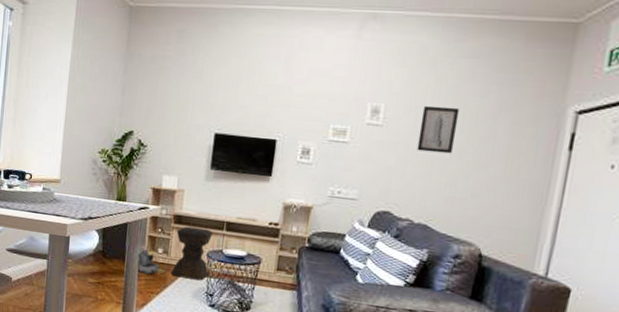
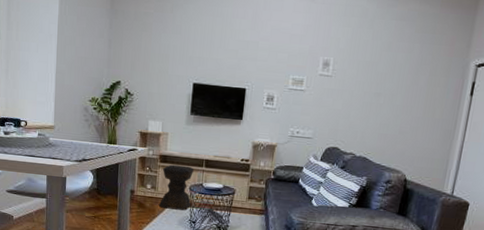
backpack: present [137,245,165,275] -> none [129,182,154,208]
wall art: present [416,105,460,154] -> none [358,59,392,99]

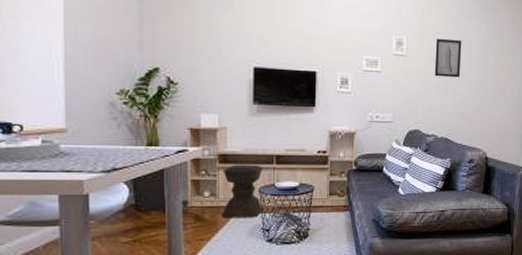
wall art: none [358,59,392,99] -> present [434,38,462,78]

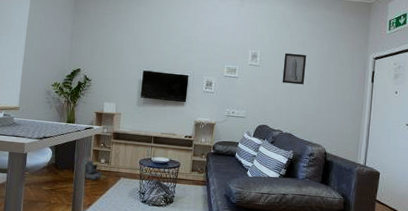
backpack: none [181,191,215,222] -> present [84,157,107,181]
stool: present [222,164,263,218] -> none [112,141,144,183]

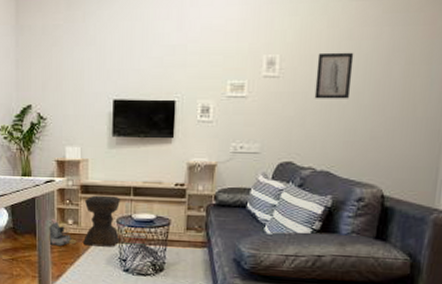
stool: none [112,141,144,183] -> present [83,195,121,247]

